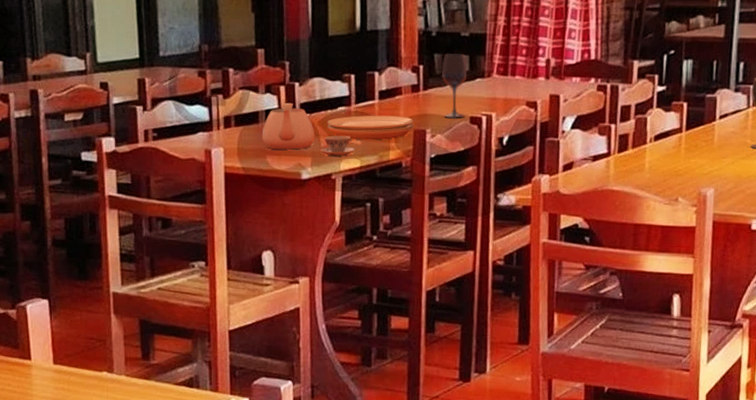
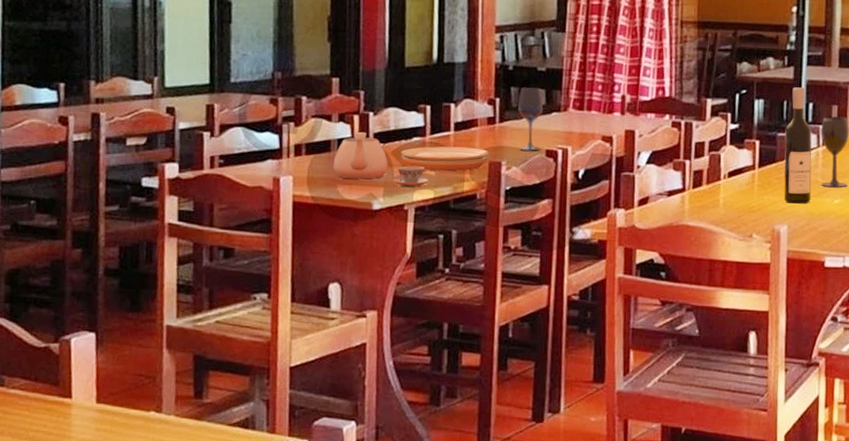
bottle: none [711,46,742,167] -> present [784,87,812,204]

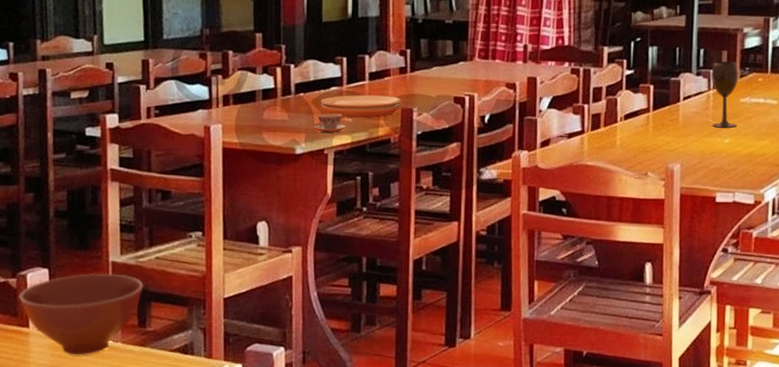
bowl: none [60,338,201,429] -> present [18,273,144,355]
teapot: present [333,131,388,180] -> none [258,82,309,127]
wineglass: present [518,87,544,152] -> none [427,38,451,99]
bottle: present [784,87,812,204] -> none [677,34,703,144]

